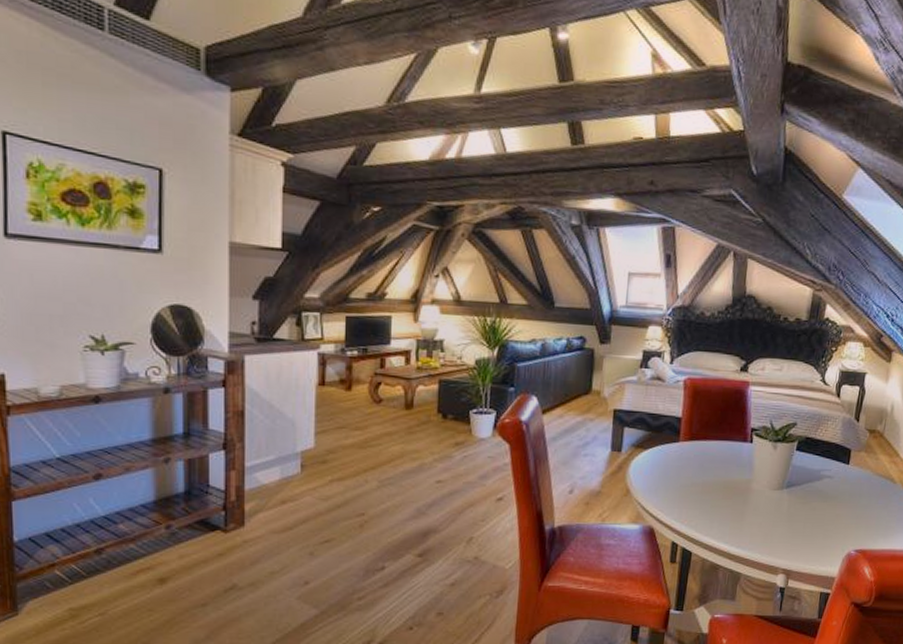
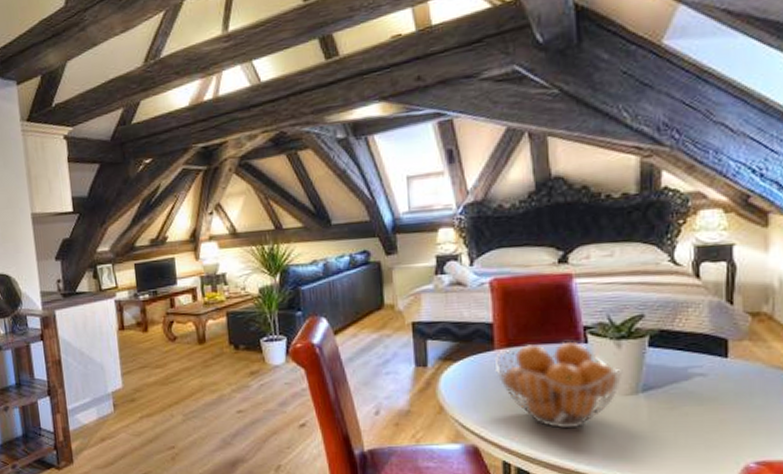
fruit basket: none [678,440,775,516] -> present [494,341,623,429]

